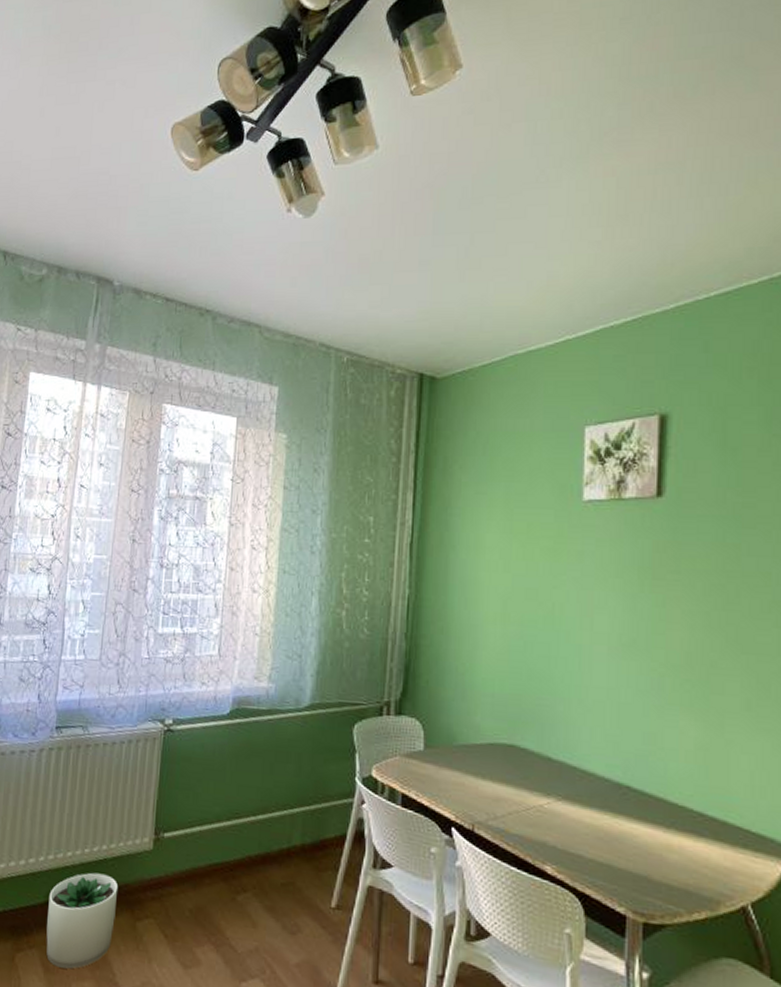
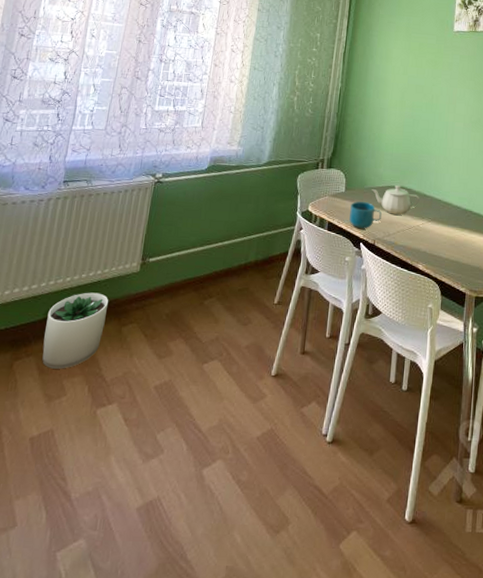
cup: none [433,765,482,807] -> present [349,201,382,229]
teapot: none [464,741,541,788] -> present [372,184,420,215]

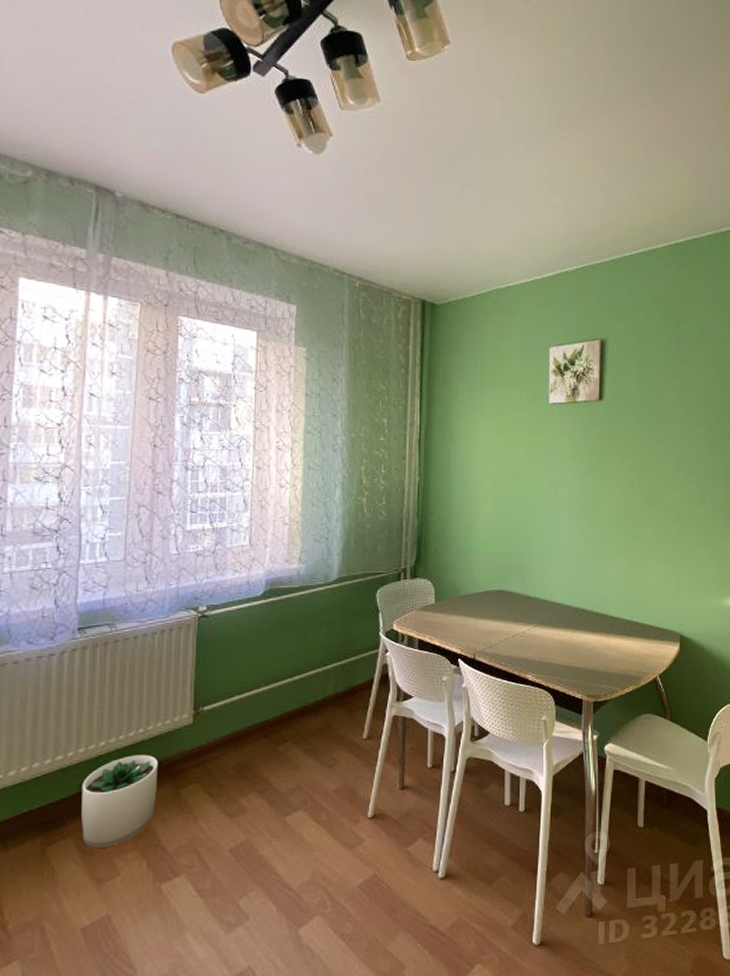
cup: present [349,201,382,229] -> none [443,612,480,643]
teapot: present [372,184,420,215] -> none [466,588,523,623]

